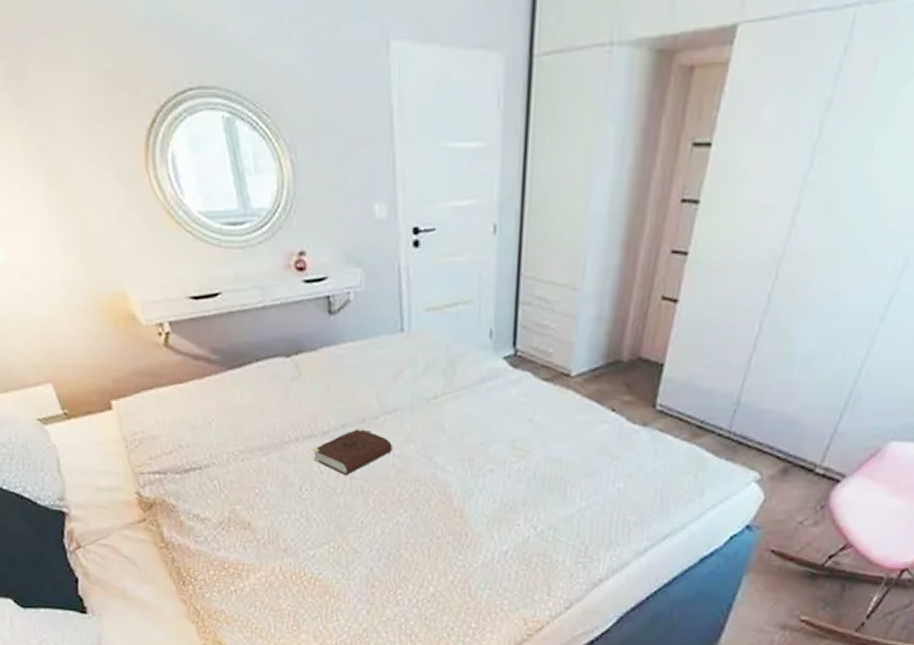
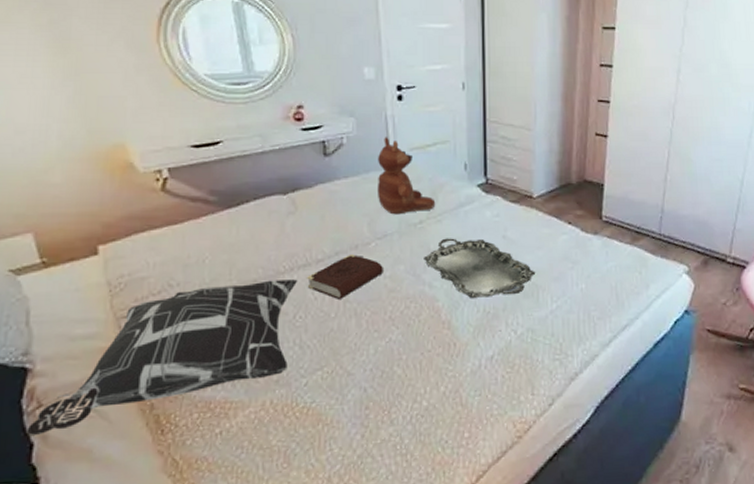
decorative pillow: none [71,449,304,572] -> present [26,279,298,435]
teddy bear: none [387,293,453,387] -> present [377,137,436,215]
serving tray: none [437,417,566,488] -> present [424,238,536,298]

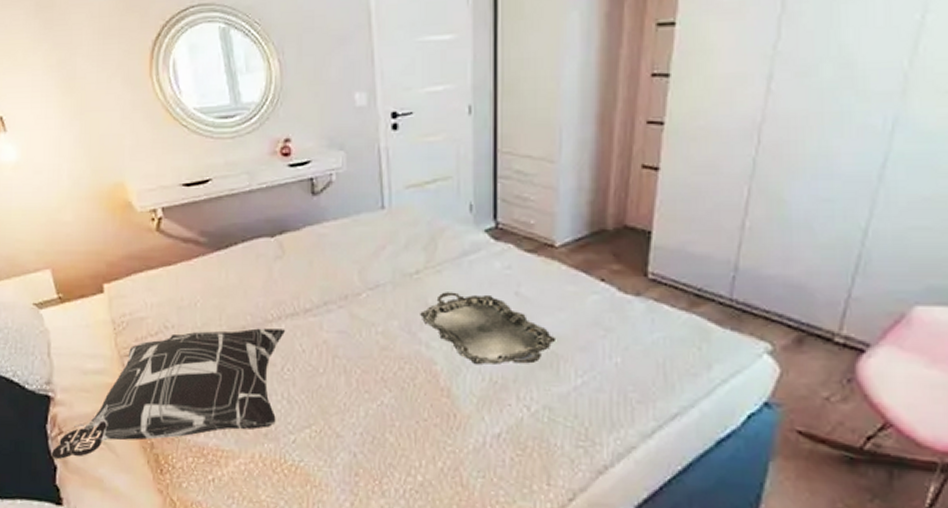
book: present [307,255,383,299] -> none [295,306,375,354]
teddy bear: present [377,137,436,215] -> none [368,173,435,263]

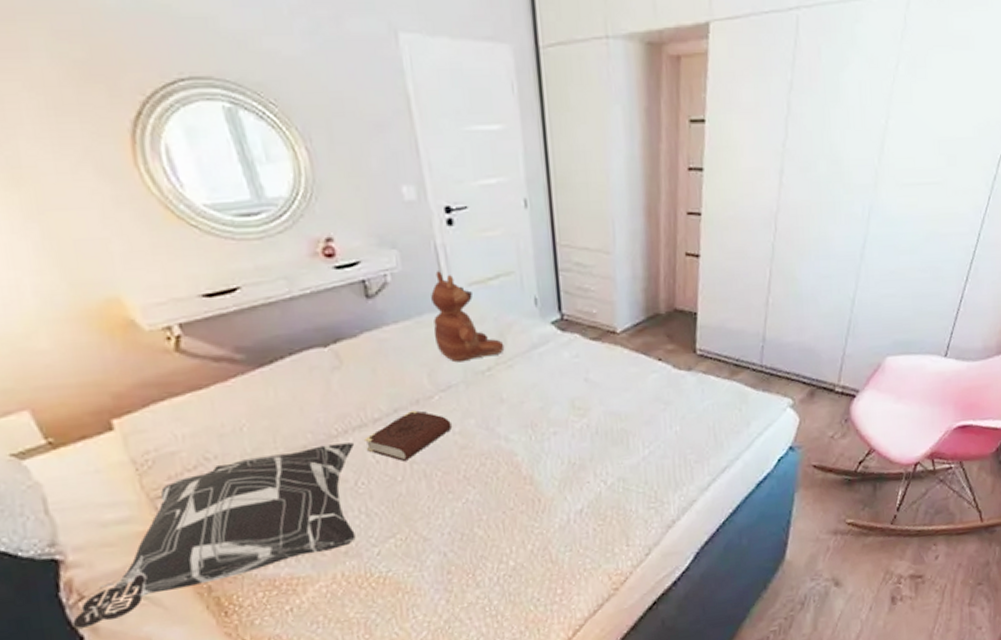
book: none [295,306,375,354] -> present [364,410,452,461]
teddy bear: none [368,173,435,263] -> present [431,271,505,363]
serving tray: present [420,292,557,364] -> none [496,384,625,450]

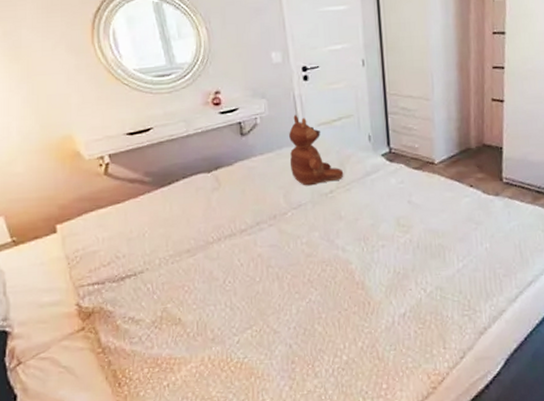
decorative pillow: present [72,442,356,629] -> none [10,248,226,388]
book: present [364,410,452,461] -> none [233,224,300,265]

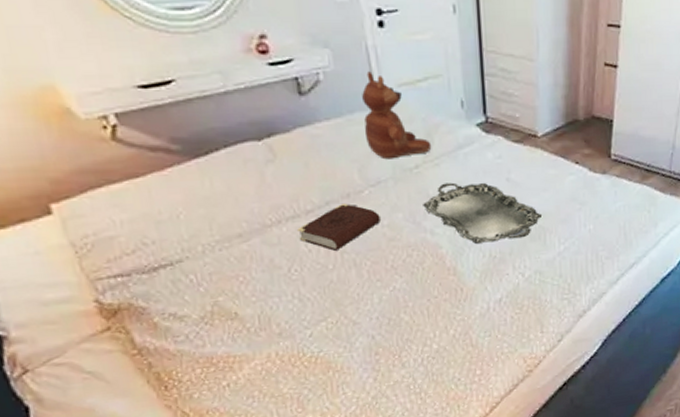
book: none [233,224,300,265] -> present [297,204,380,251]
serving tray: none [336,205,442,260] -> present [423,182,543,244]

